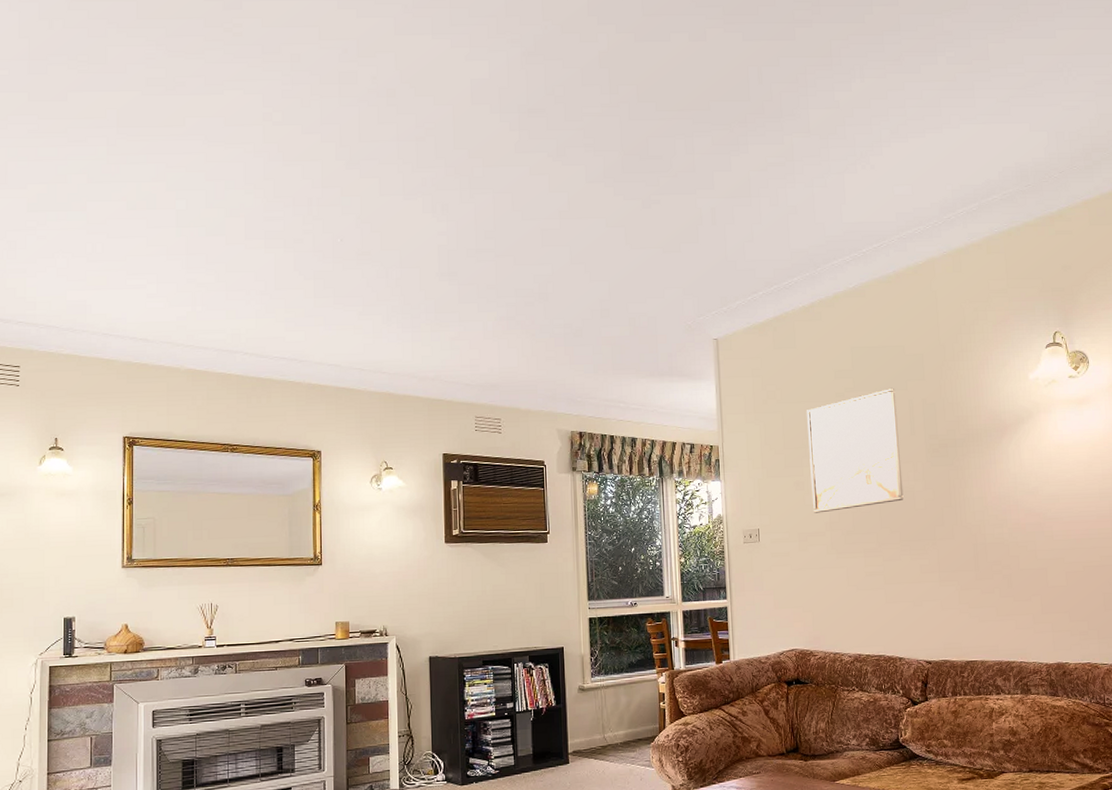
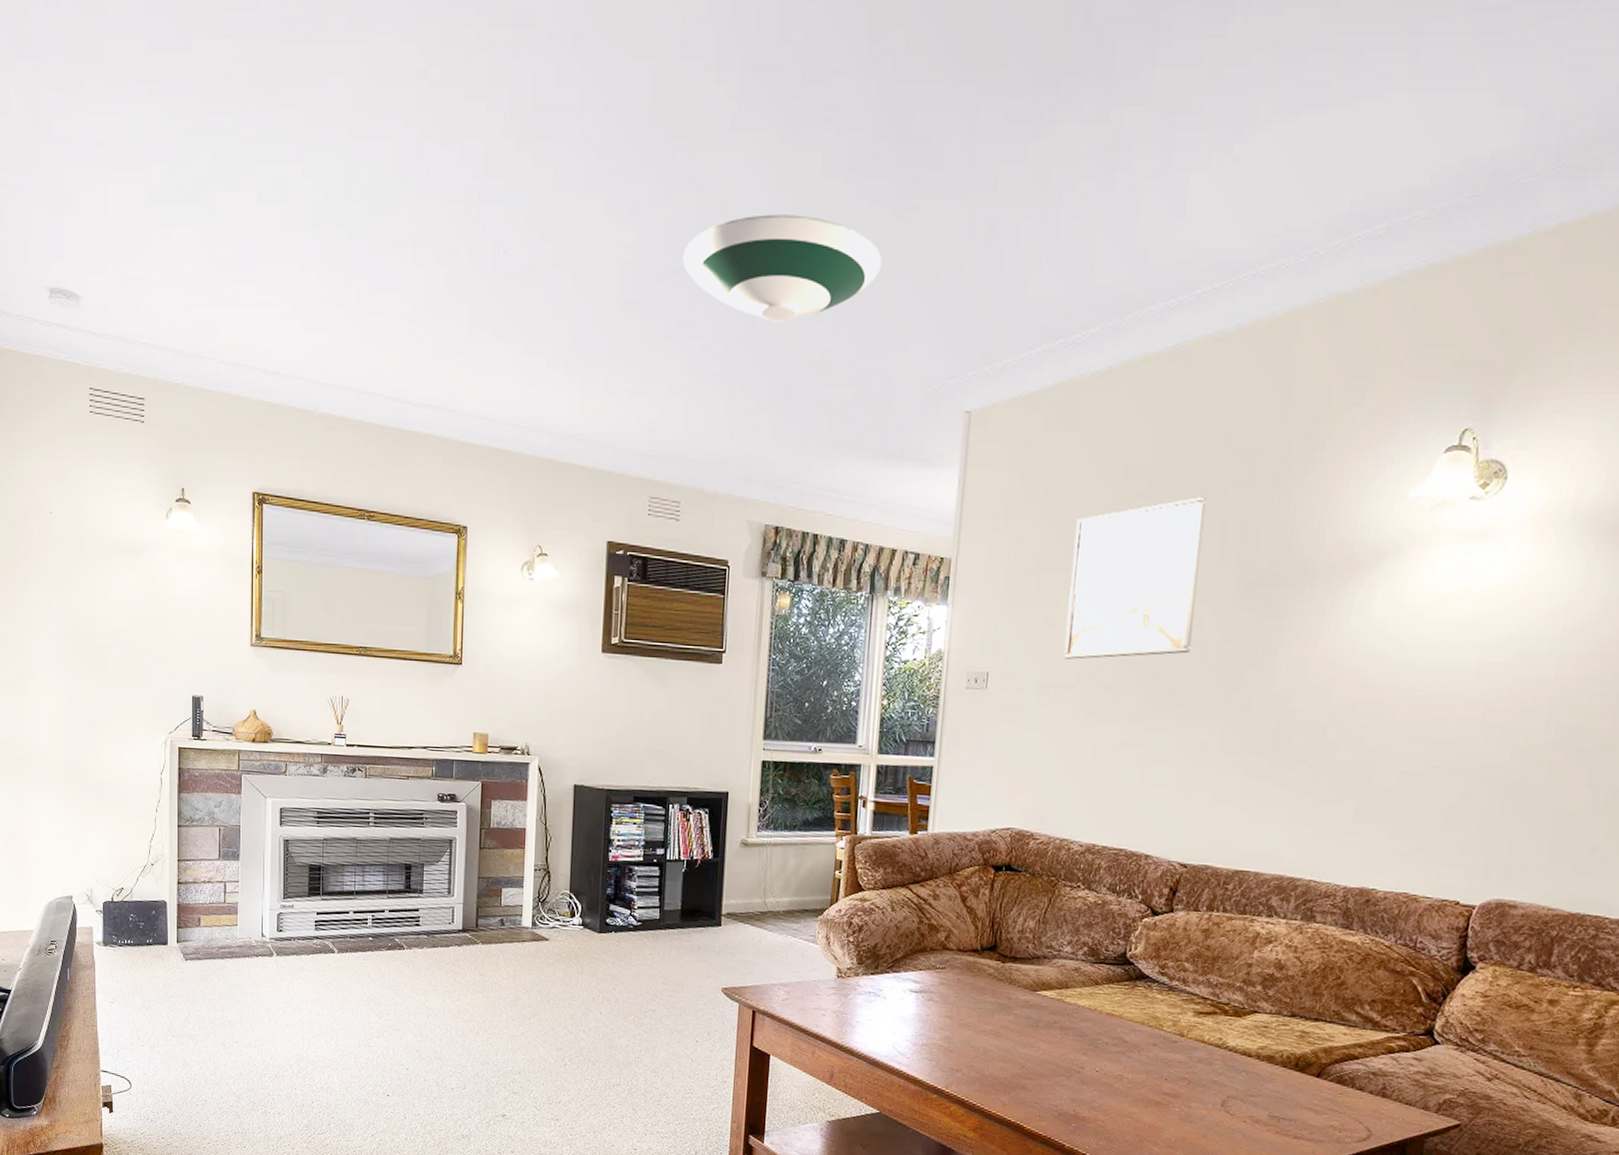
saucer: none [486,208,638,283] -> present [682,214,882,322]

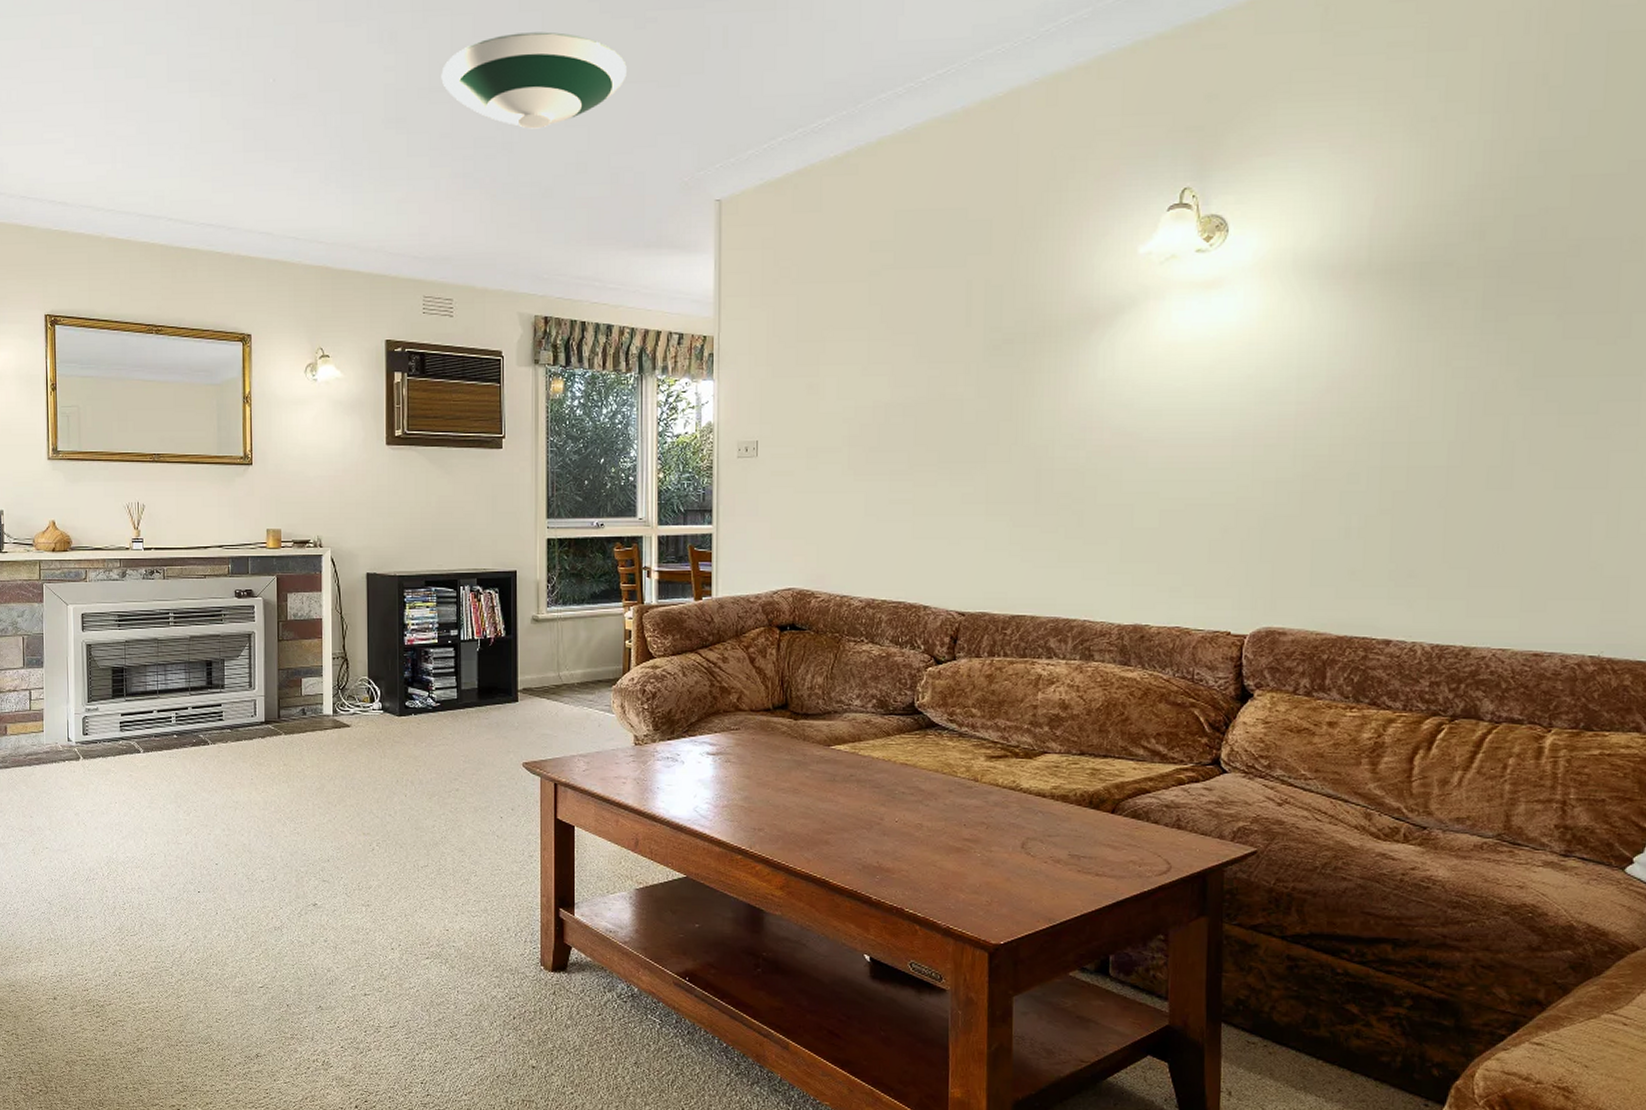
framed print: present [1063,495,1207,660] -> none [828,264,950,424]

